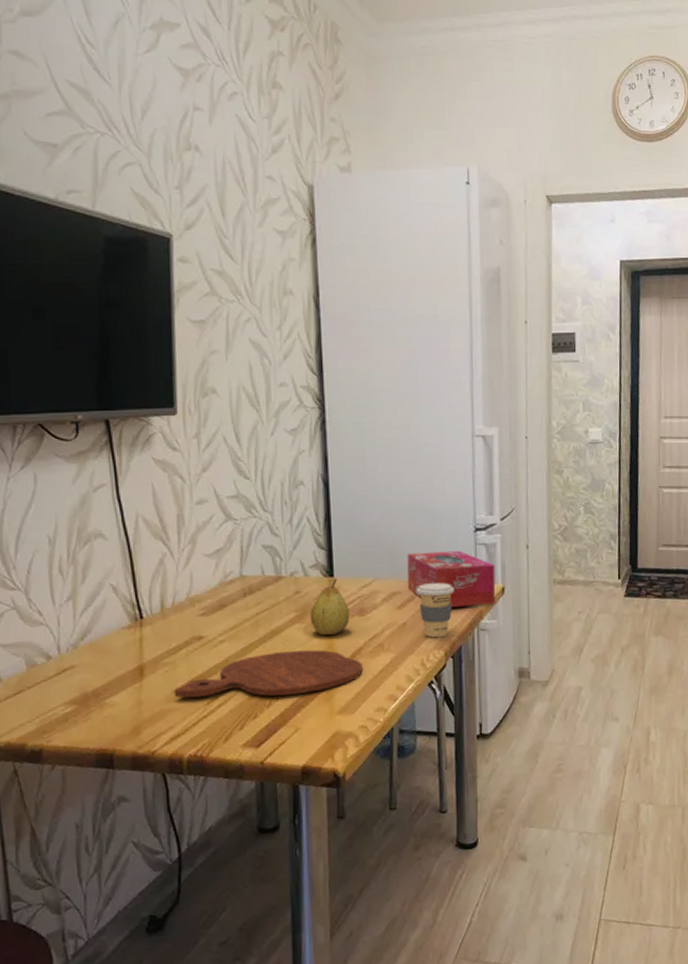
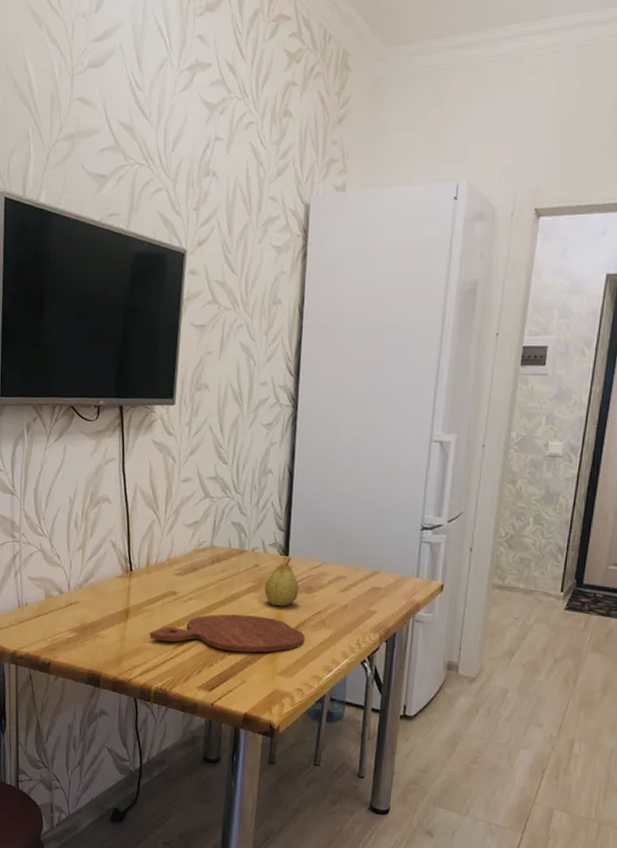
tissue box: present [407,550,496,608] -> none [352,543,437,599]
coffee cup: present [417,583,454,638] -> none [361,572,395,623]

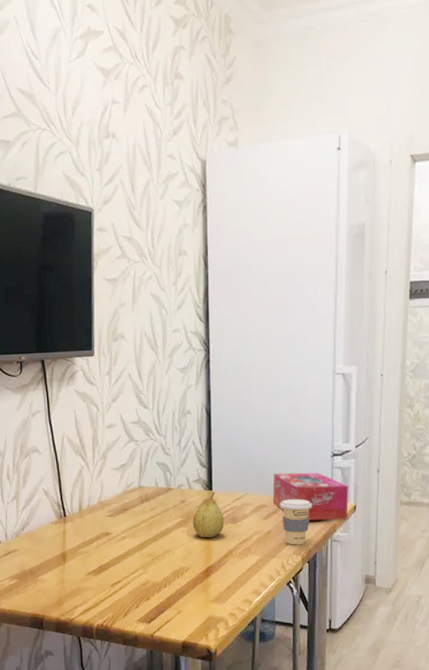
cutting board: present [149,614,305,653] -> none [87,549,233,584]
tissue box: none [352,543,437,599] -> present [272,472,348,521]
coffee cup: none [361,572,395,623] -> present [280,499,312,545]

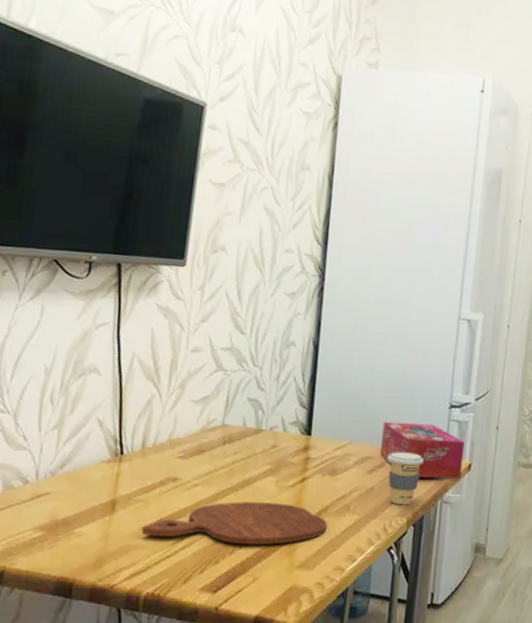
cutting board: none [87,549,233,584] -> present [141,502,327,545]
fruit: present [192,491,225,537] -> none [283,437,322,491]

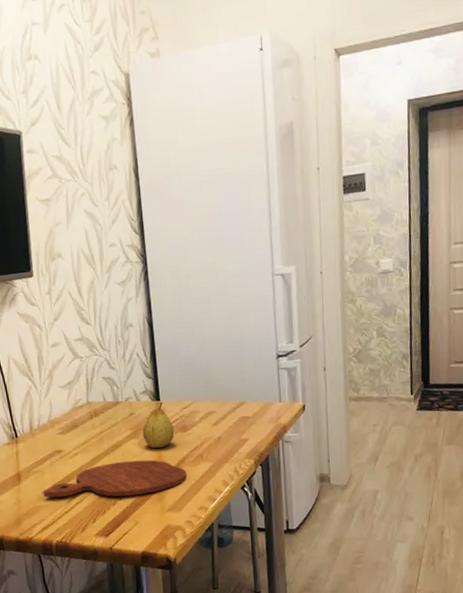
fruit: none [283,437,322,491] -> present [142,401,175,448]
tissue box: present [379,421,465,479] -> none [219,374,297,424]
coffee cup: present [388,452,424,505] -> none [229,403,261,449]

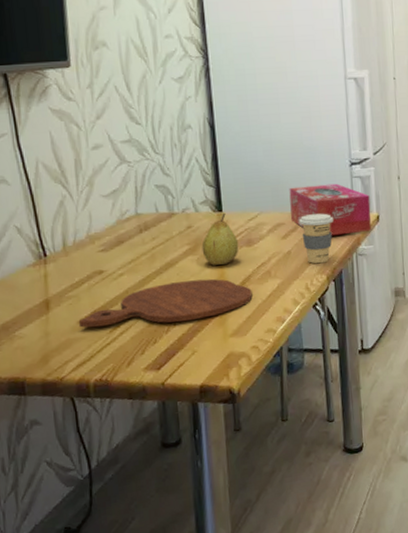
tissue box: none [219,374,297,424] -> present [289,183,371,236]
coffee cup: none [229,403,261,449] -> present [299,213,333,264]

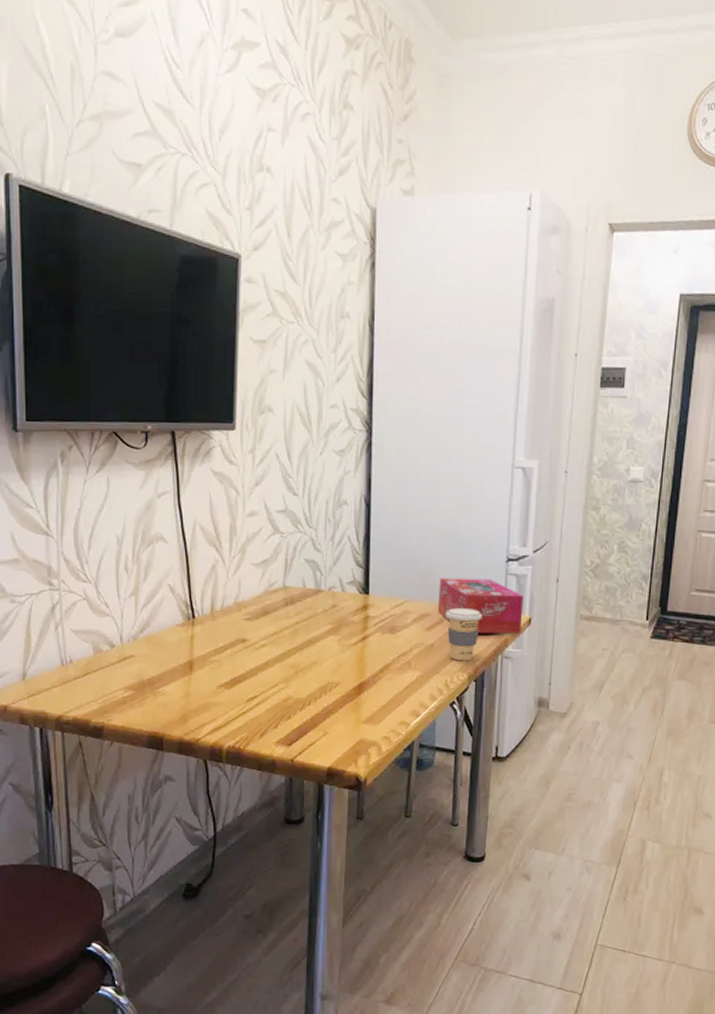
cutting board: present [78,278,253,328] -> none [218,660,390,702]
fruit: present [201,212,239,265] -> none [344,595,382,649]

